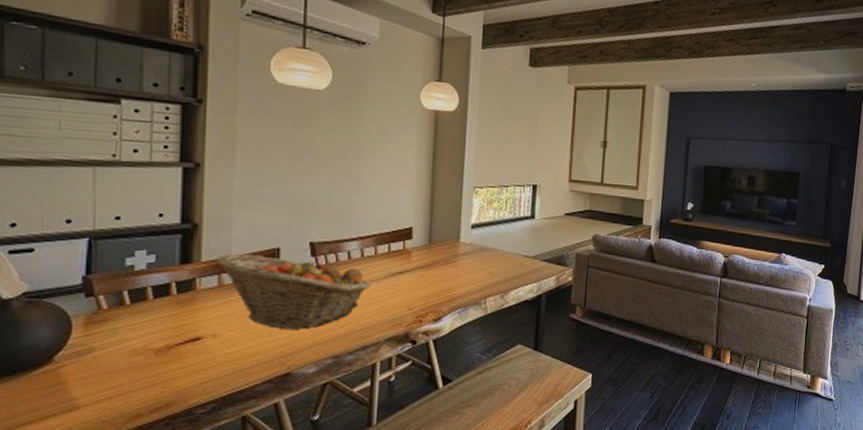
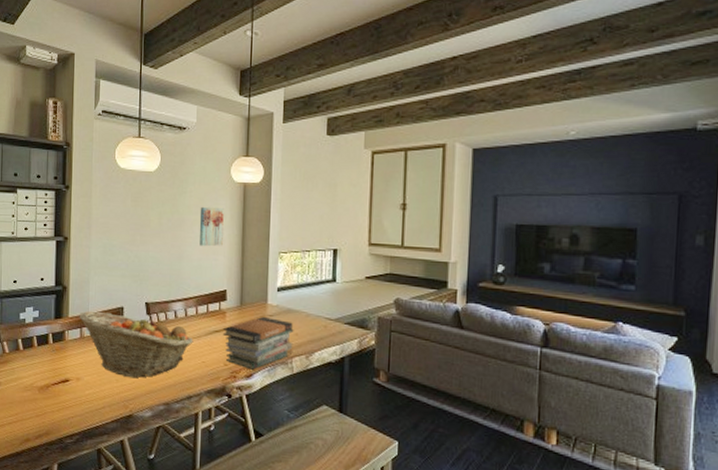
wall art: none [380,133,411,179] -> present [199,206,224,247]
book stack: none [406,256,489,313] -> present [222,317,294,370]

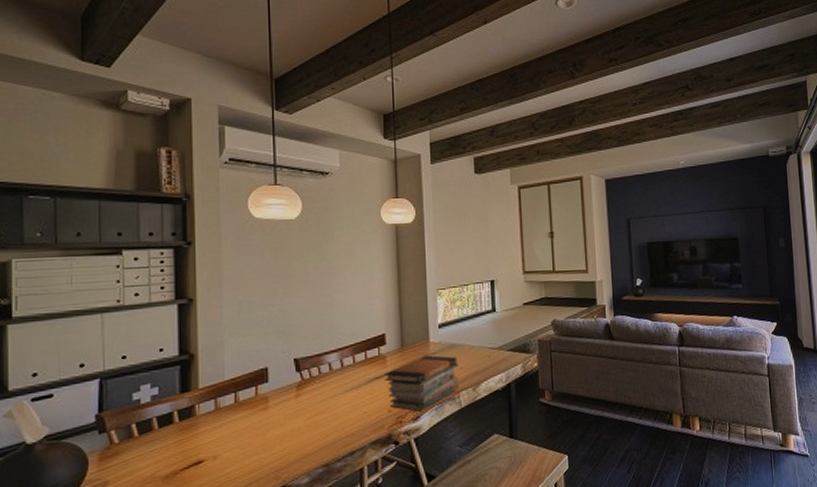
fruit basket: present [79,310,194,378] -> none [212,371,353,445]
wall art: present [199,206,224,247] -> none [350,250,377,292]

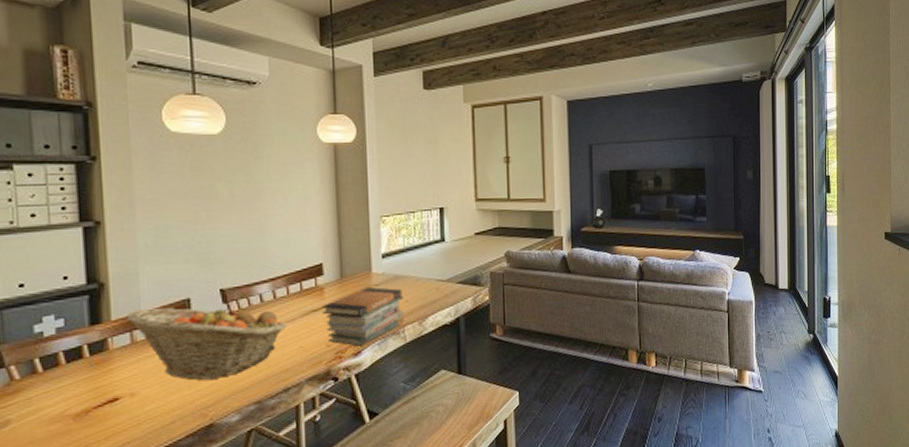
fruit basket: none [212,371,353,445] -> present [126,303,287,381]

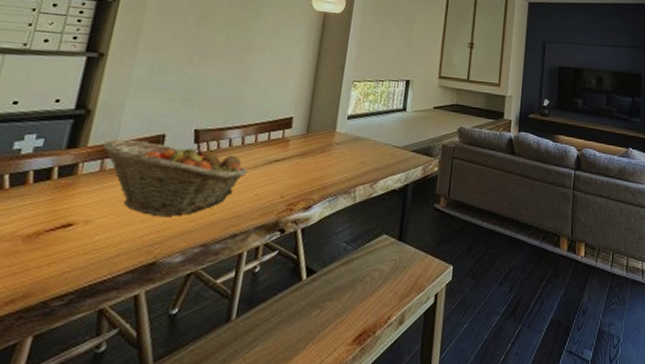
book stack: present [321,287,405,347] -> none [283,145,361,201]

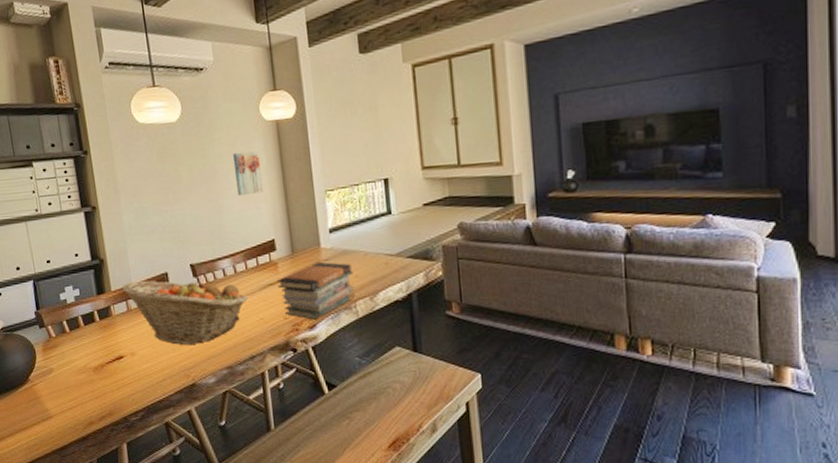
wall art: none [269,31,300,72] -> present [232,151,263,196]
book stack: none [283,145,361,201] -> present [276,262,356,320]

